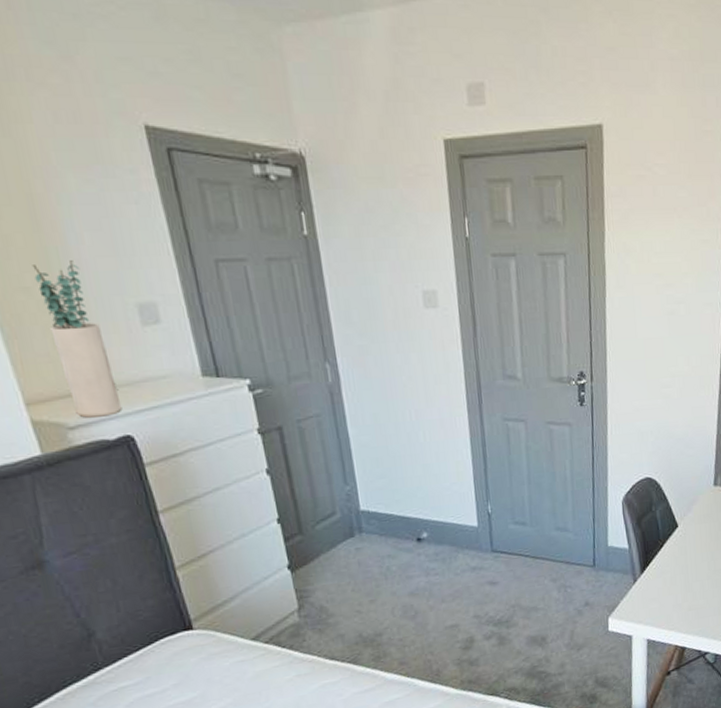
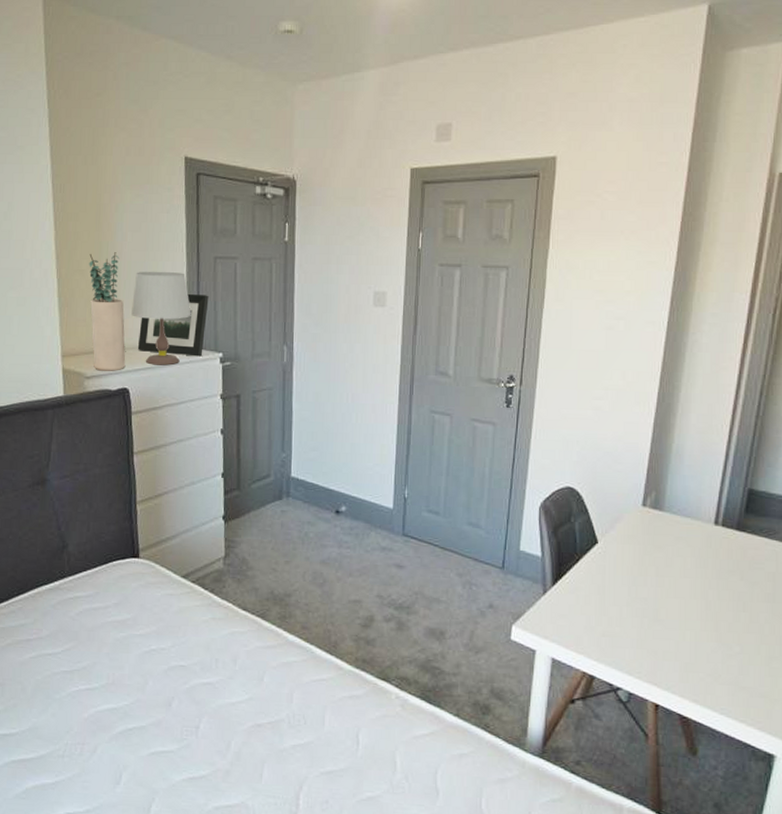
table lamp: none [108,282,199,403] -> present [131,271,191,366]
picture frame: none [129,308,224,388] -> present [137,293,209,357]

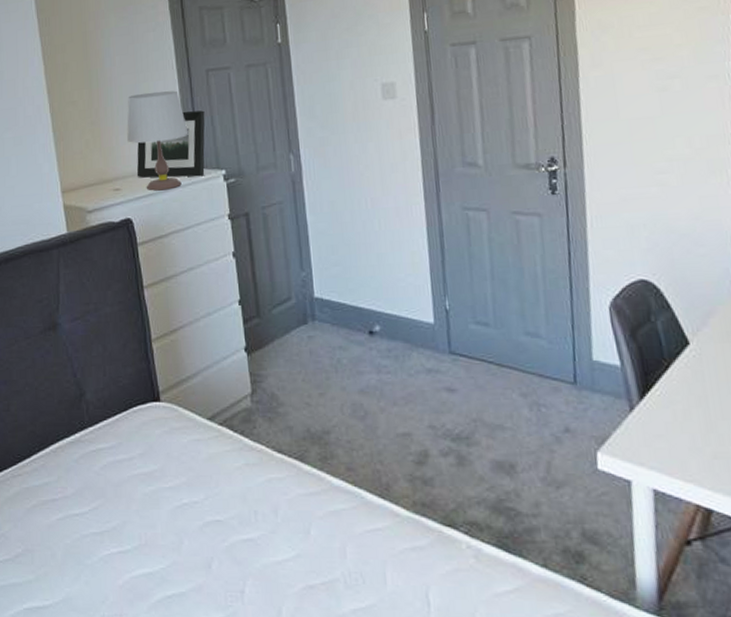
vase: present [89,252,126,372] -> none [80,78,127,204]

